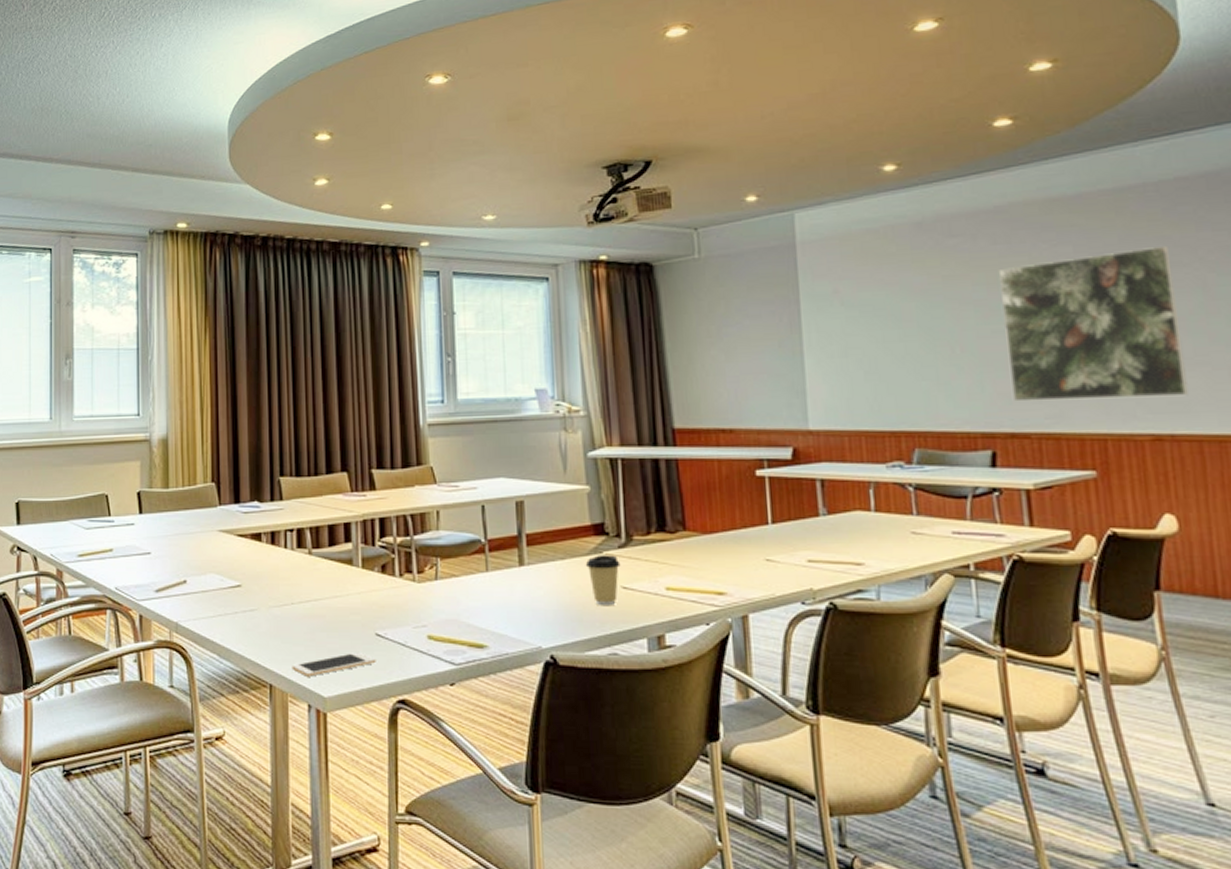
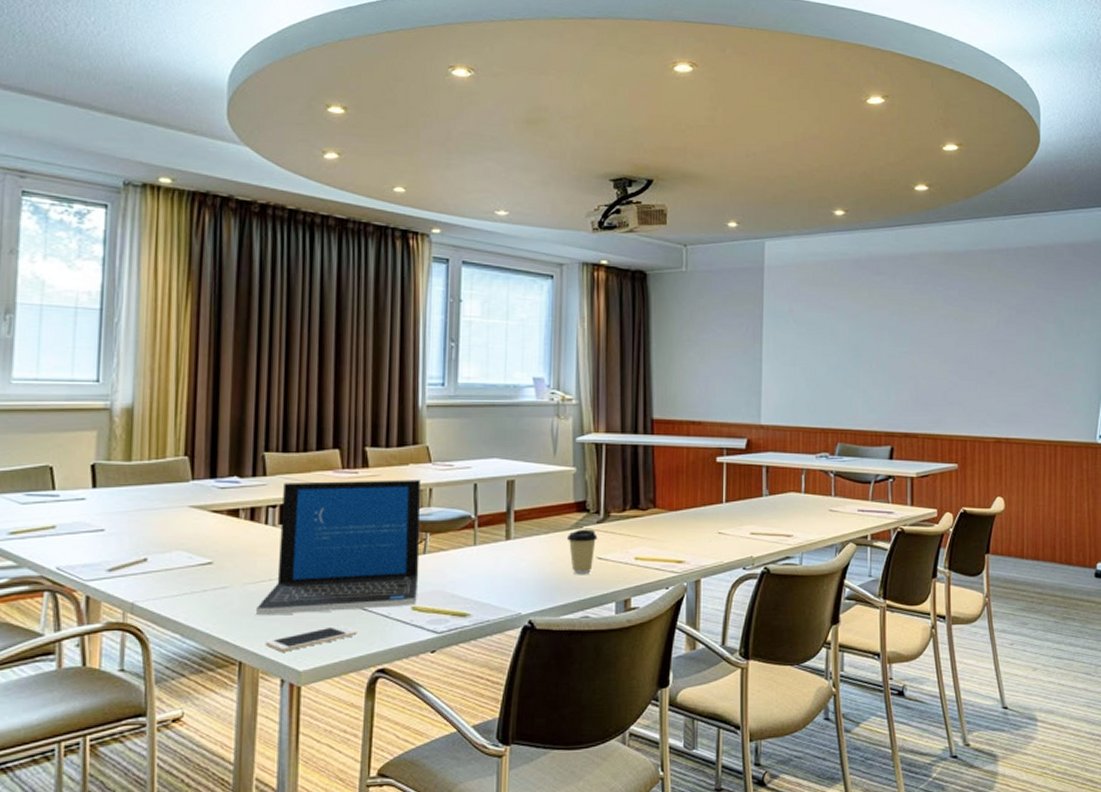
laptop: none [282,502,433,640] -> present [256,480,421,616]
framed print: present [998,247,1188,402] -> none [907,297,1020,410]

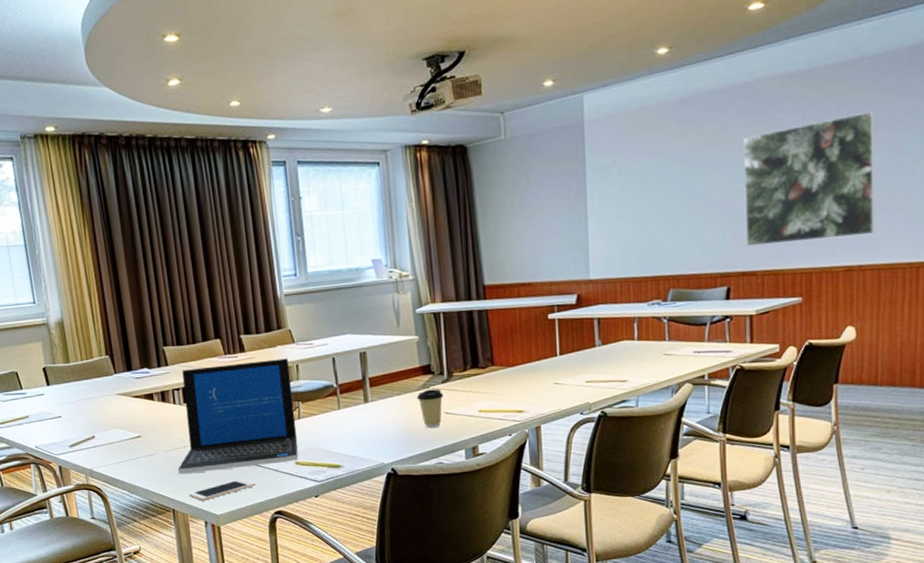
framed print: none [907,297,1020,410] -> present [742,112,876,247]

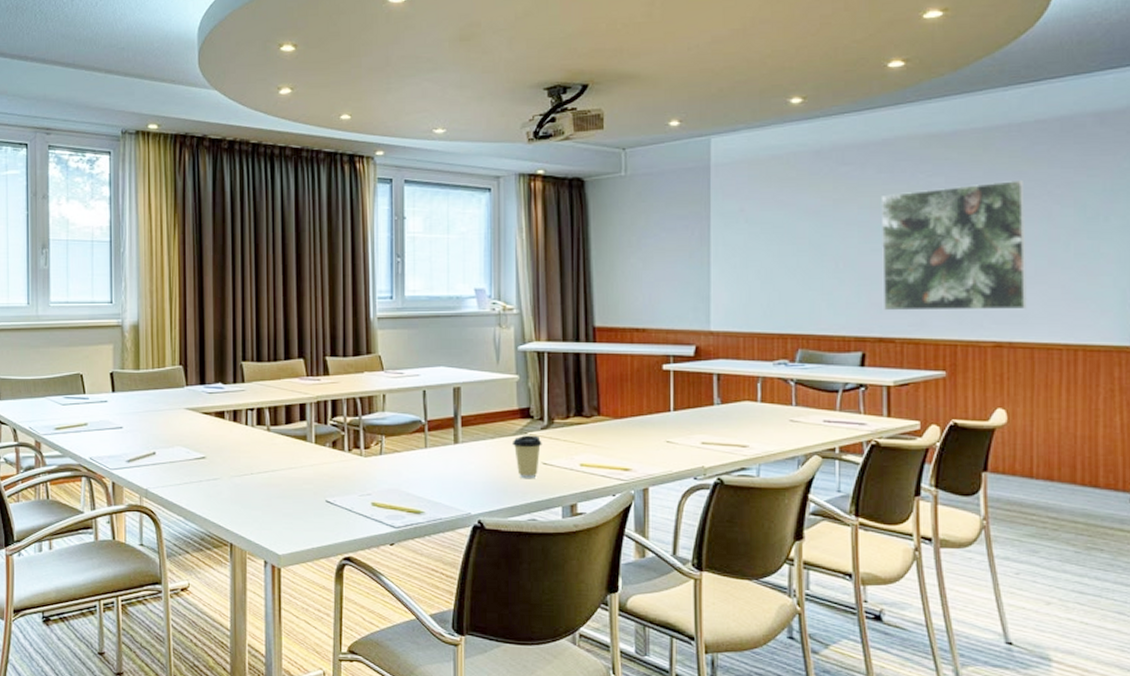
laptop: present [178,358,299,475] -> none [242,386,377,505]
cell phone: present [189,478,256,501] -> none [250,516,326,537]

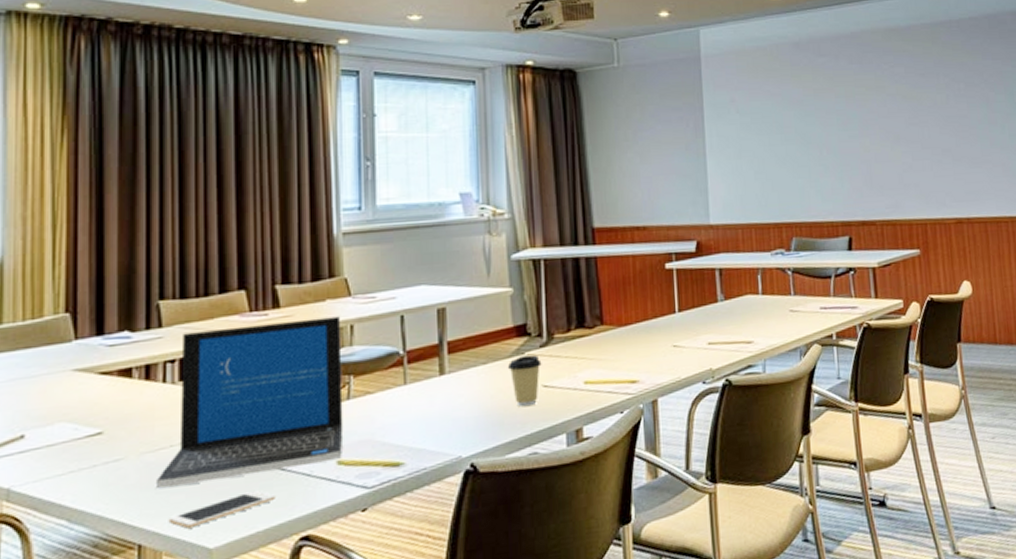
laptop: none [242,386,377,505] -> present [157,316,344,489]
cell phone: none [250,516,326,537] -> present [168,490,275,529]
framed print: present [880,181,1027,311] -> none [853,71,978,195]

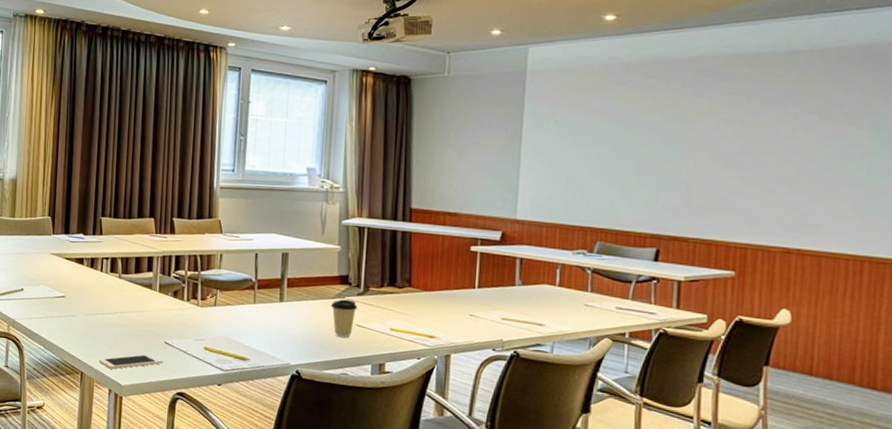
laptop: present [157,316,344,489] -> none [93,241,214,346]

